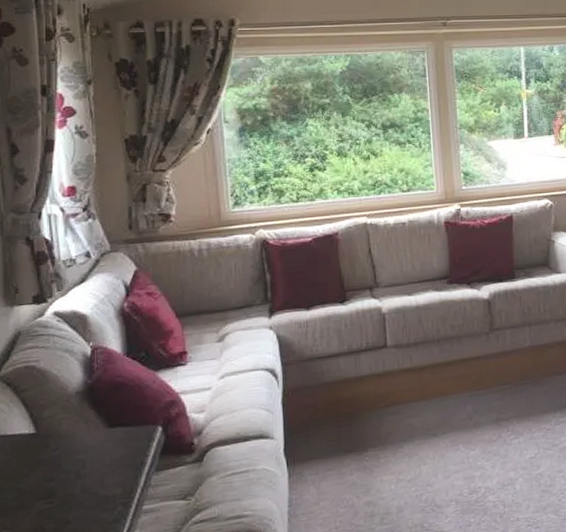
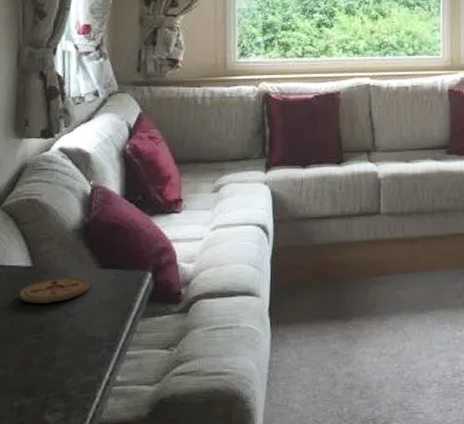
coaster: none [24,439,99,470] -> present [19,277,90,304]

